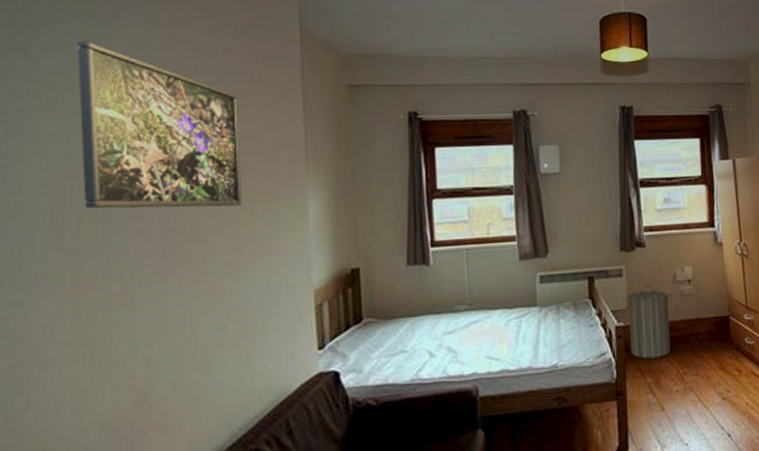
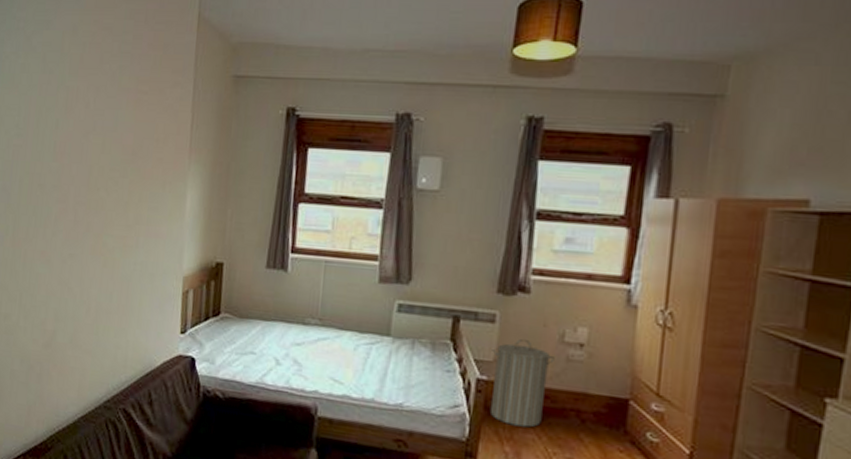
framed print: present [77,41,243,209] -> none [25,26,141,188]

